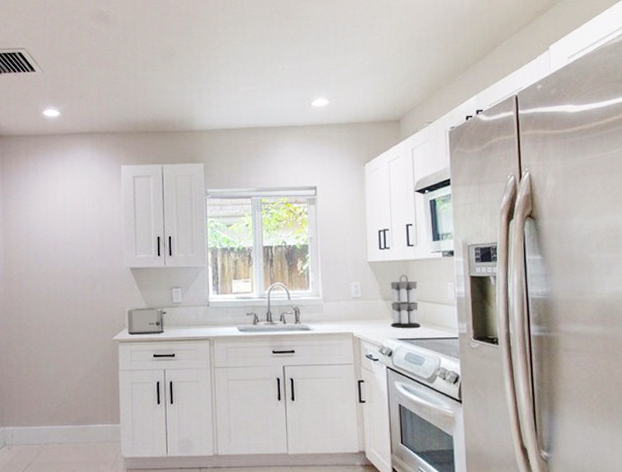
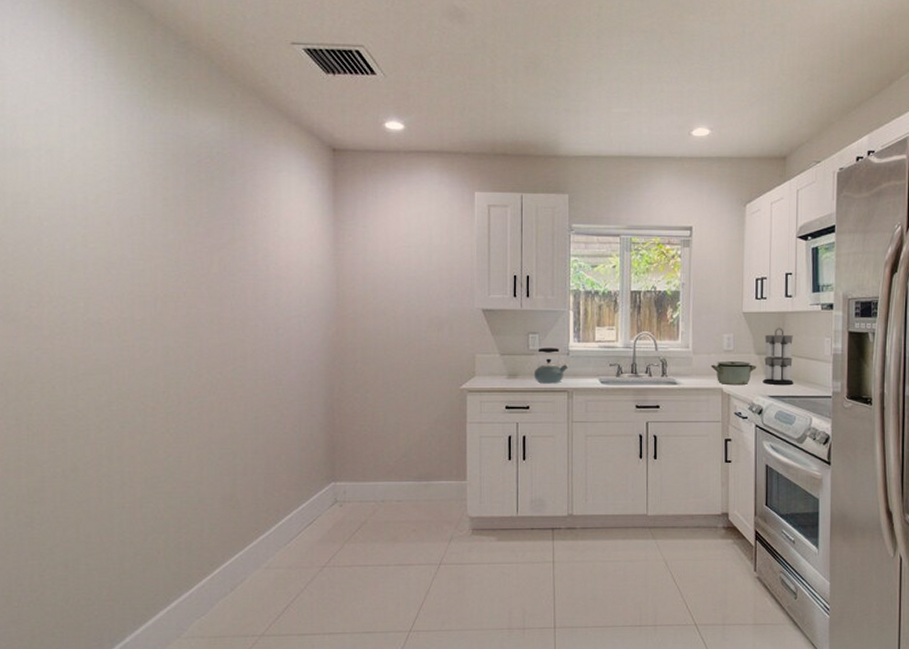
toaster: present [127,307,167,336] -> none [477,354,522,385]
kettle: none [177,300,210,333] -> present [533,348,570,384]
cooking pot: none [341,307,384,330] -> present [711,361,757,386]

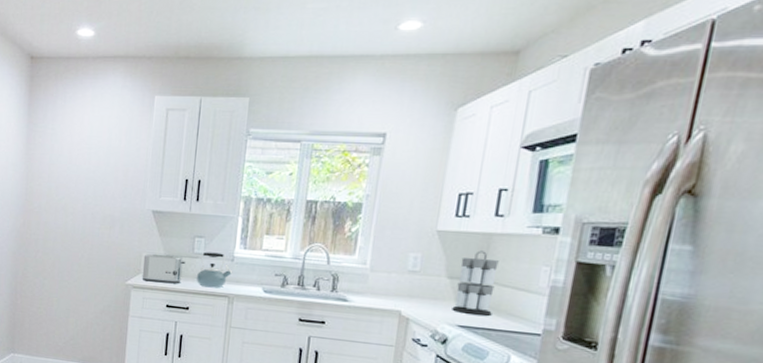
toaster: none [477,354,522,385] -> present [142,253,186,284]
cooking pot: present [711,361,757,386] -> none [389,282,447,310]

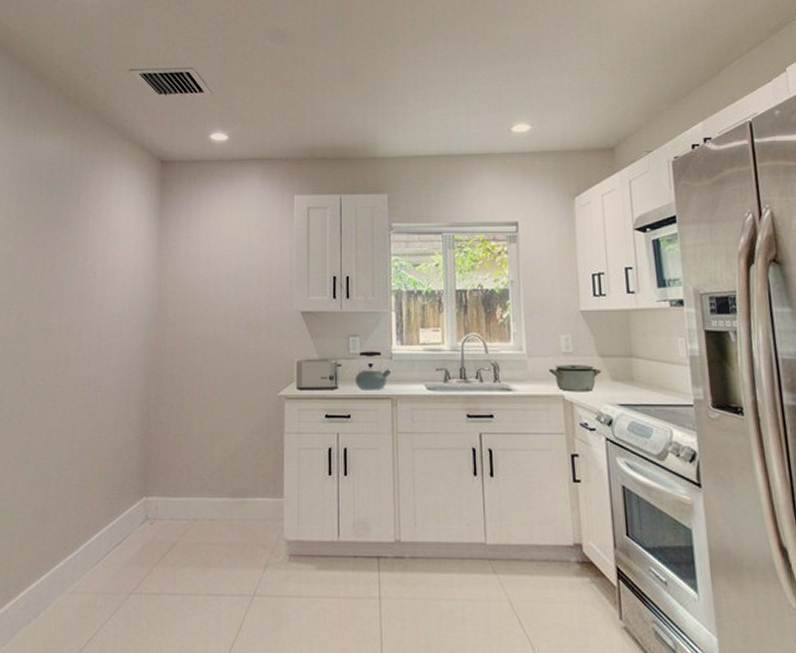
cooking pot: none [389,282,447,310] -> present [548,365,602,392]
spice rack: present [452,250,499,316] -> none [607,327,646,393]

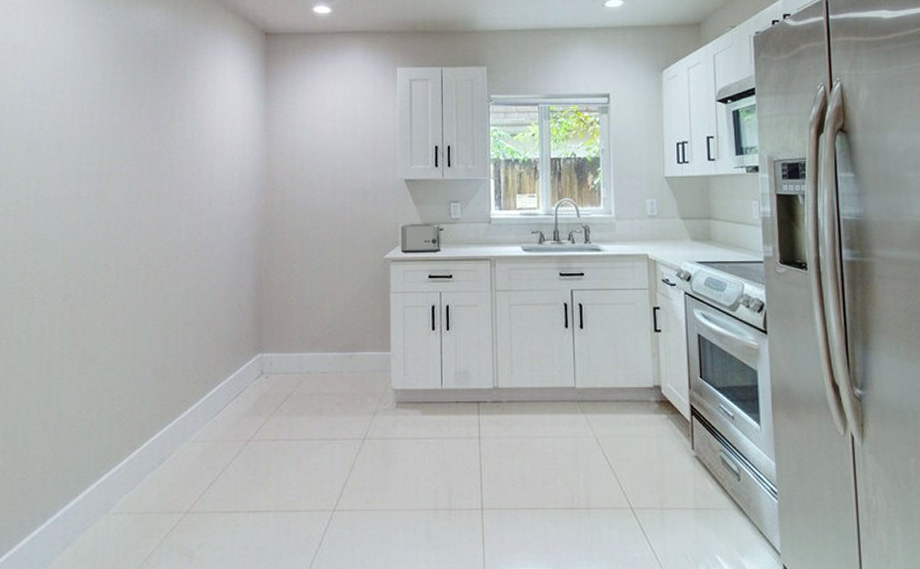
kettle: present [354,351,393,390] -> none [456,216,492,252]
cooking pot: present [548,365,602,392] -> none [635,227,683,252]

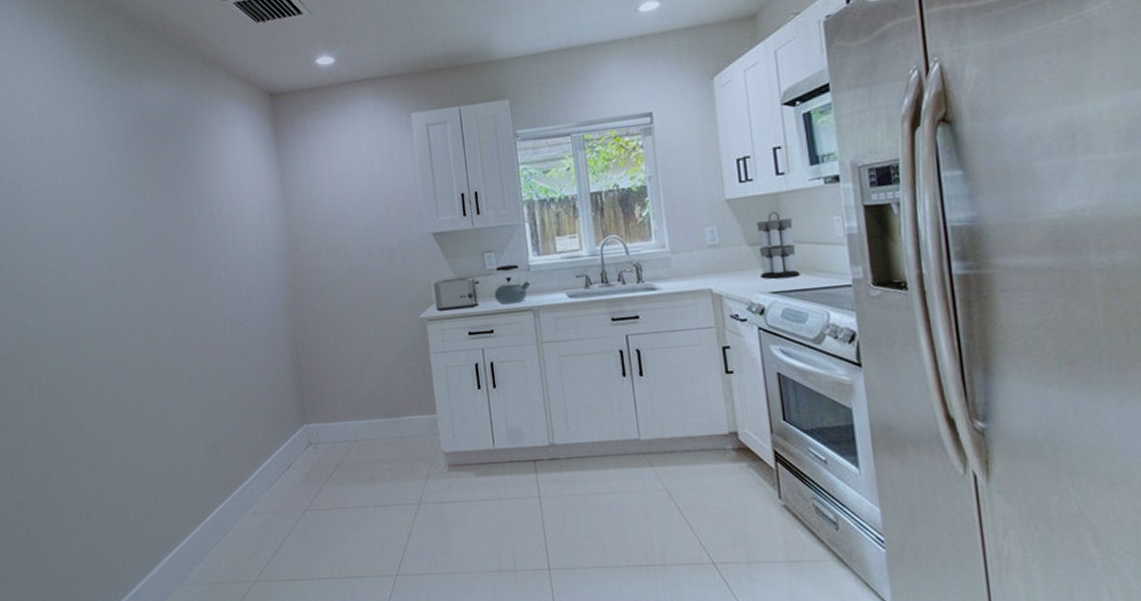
kettle: none [456,216,492,252] -> present [493,264,532,305]
spice rack: none [689,192,722,251] -> present [756,211,800,279]

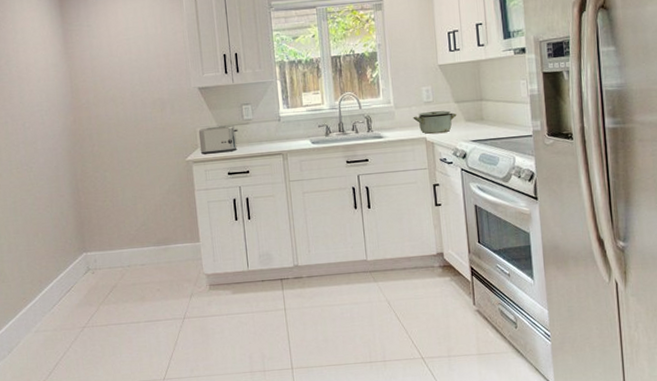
kettle: present [493,264,532,305] -> none [250,115,282,149]
cooking pot: none [694,255,751,285] -> present [413,110,457,134]
spice rack: present [756,211,800,279] -> none [461,75,494,130]

